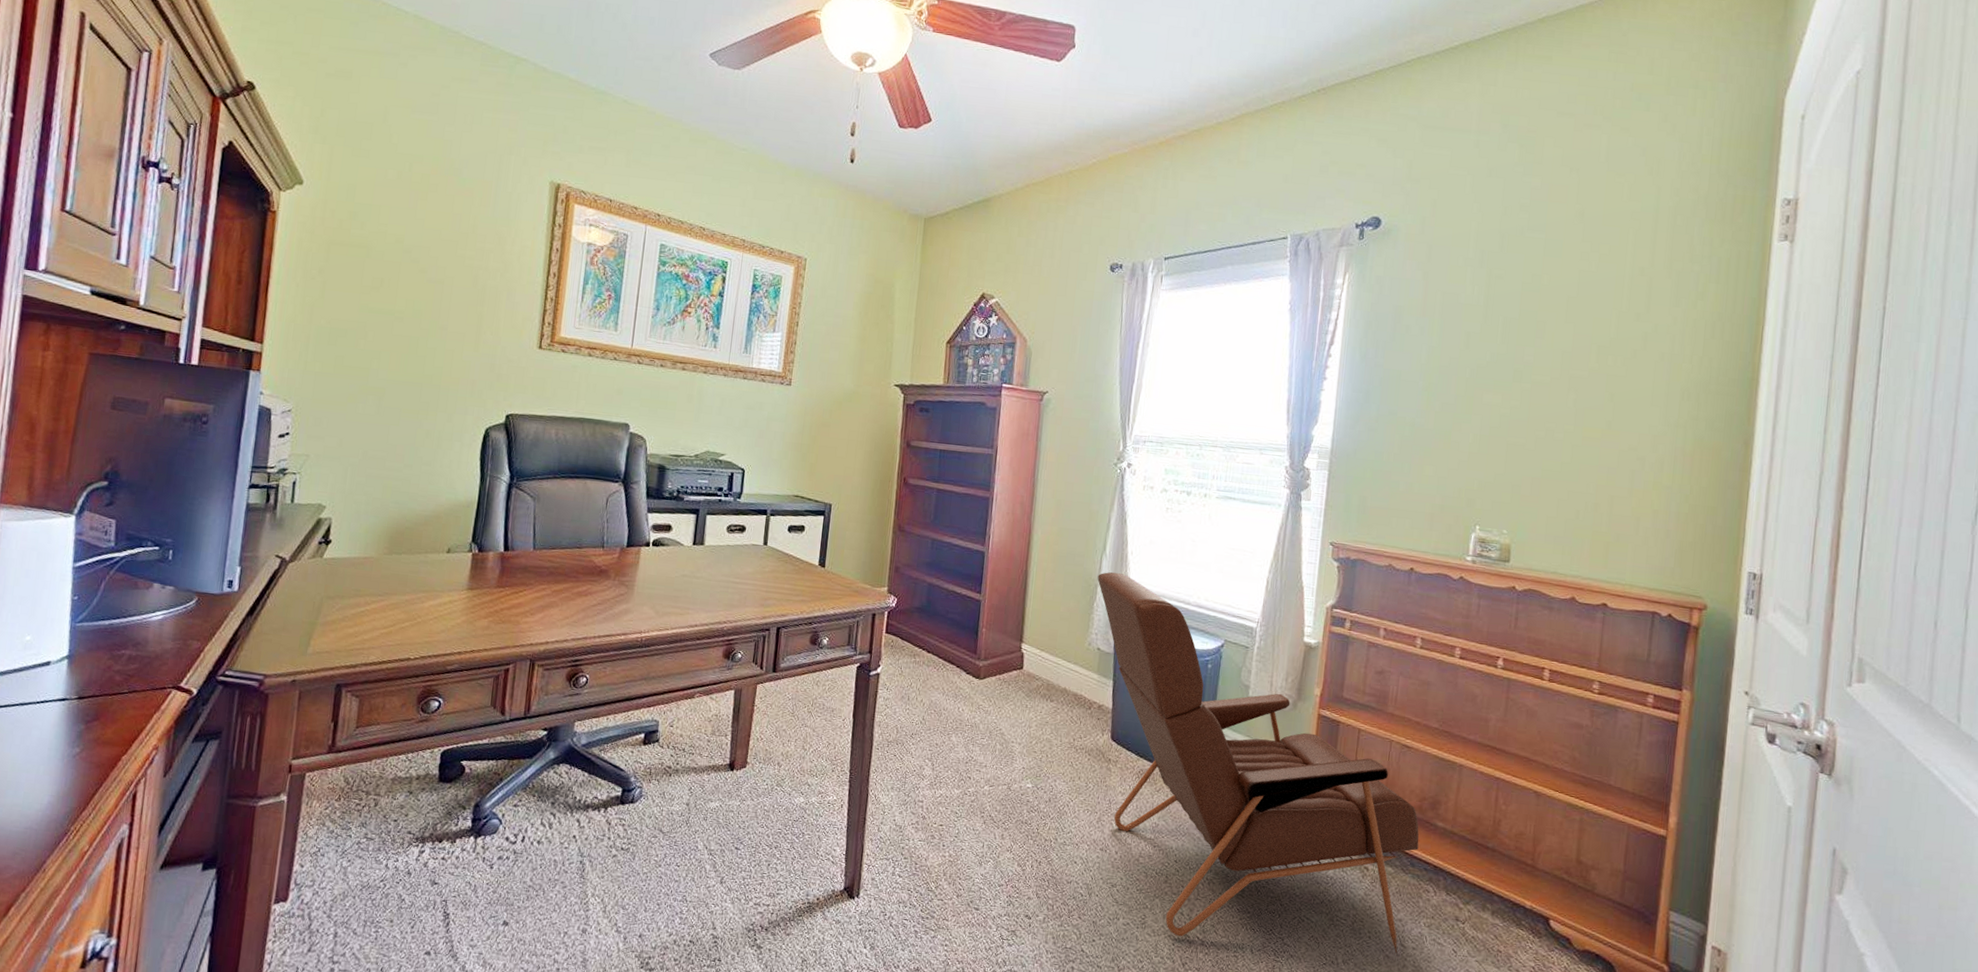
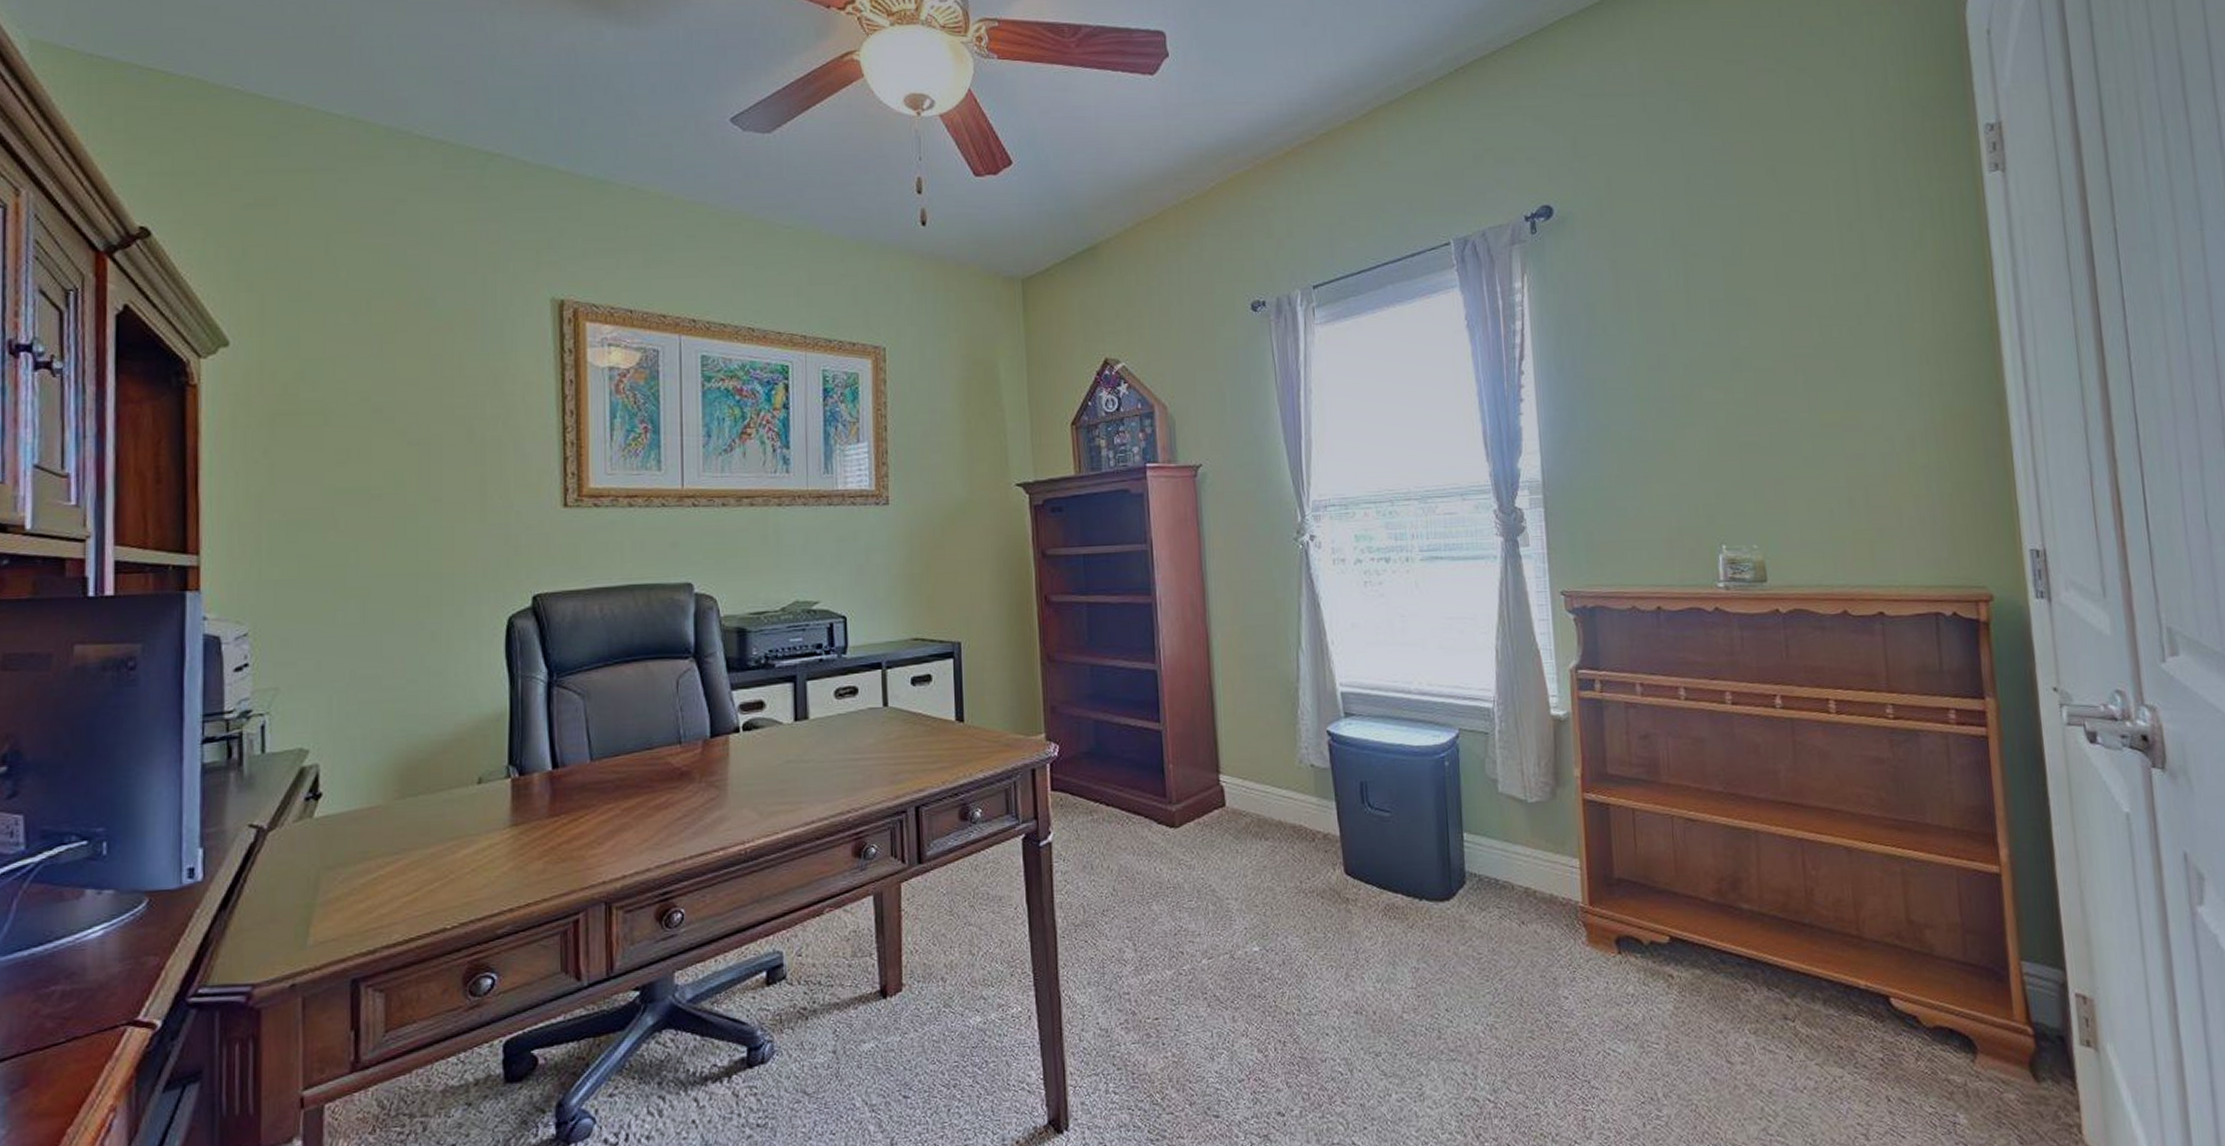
armchair: present [1097,572,1419,956] -> none [1297,668,1726,1103]

